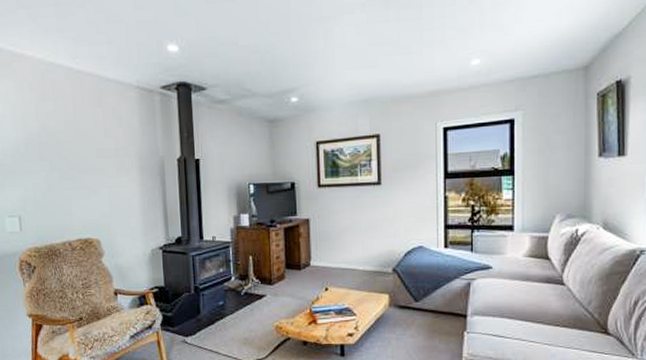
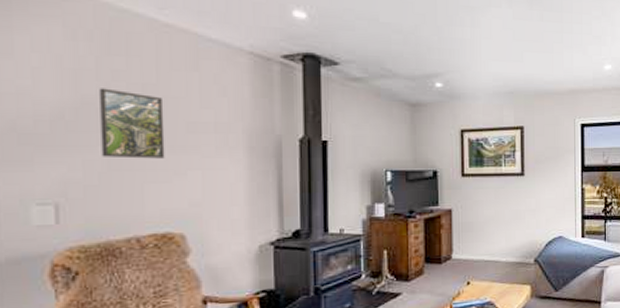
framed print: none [39,126,83,181] -> present [99,88,165,159]

